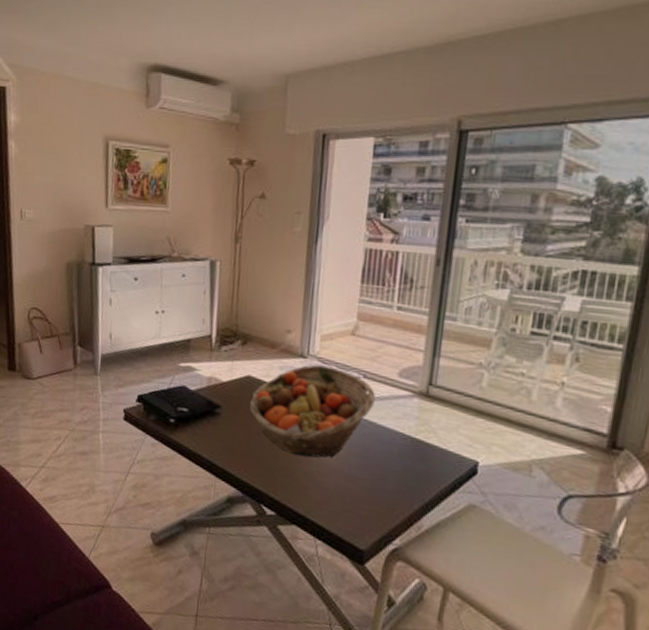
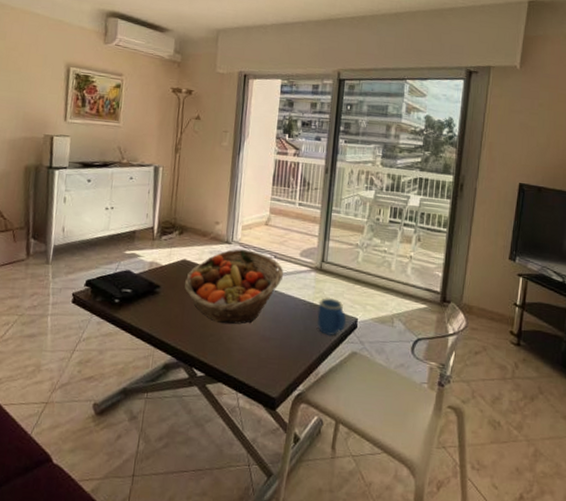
mug: none [420,431,462,482] -> present [317,297,346,336]

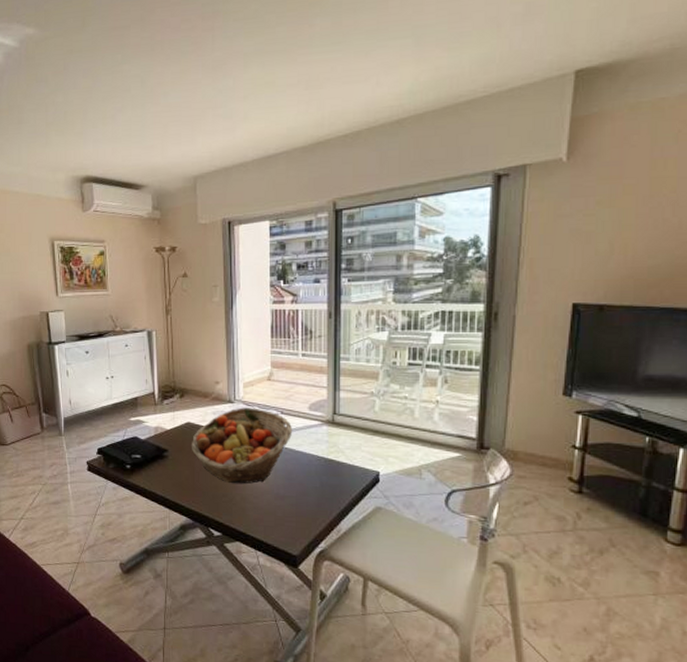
mug: present [317,297,346,336] -> none [334,451,366,492]

